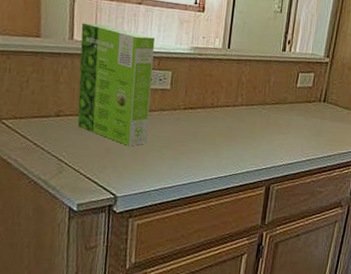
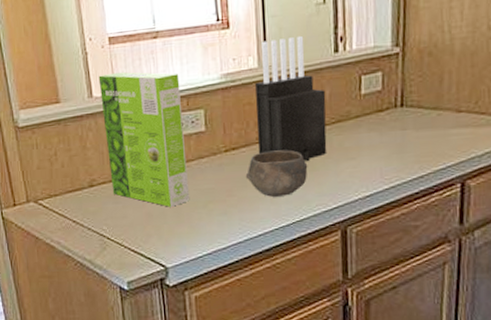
bowl: none [197,115,249,153] -> present [245,150,308,197]
knife block: none [211,29,271,129] -> present [255,35,327,161]

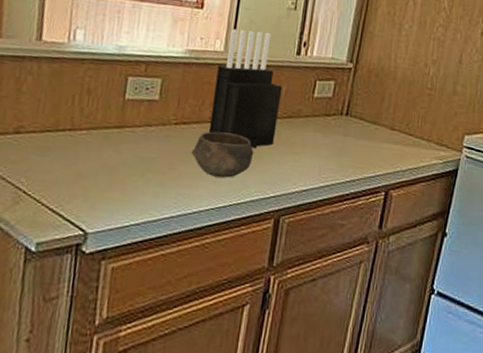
cake mix box: present [98,72,190,207] -> none [41,20,143,170]

